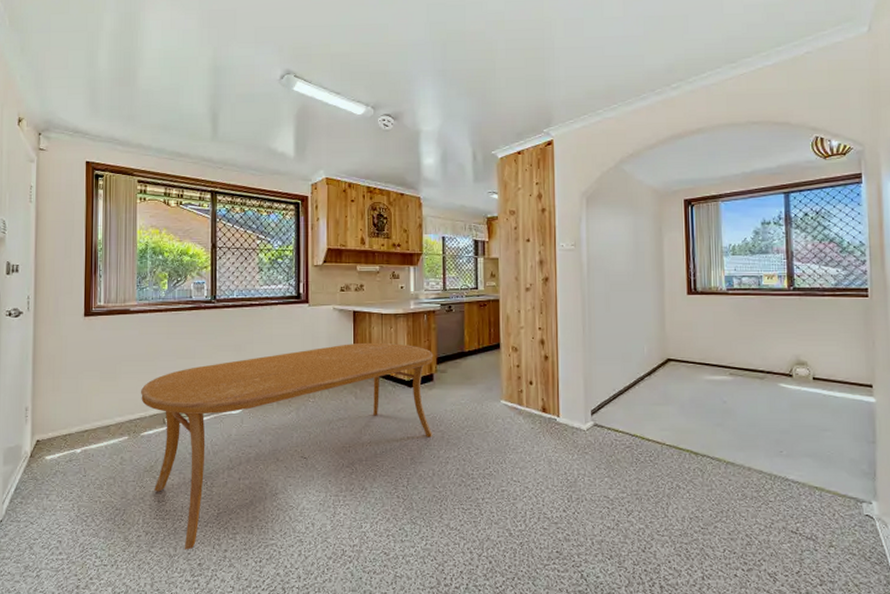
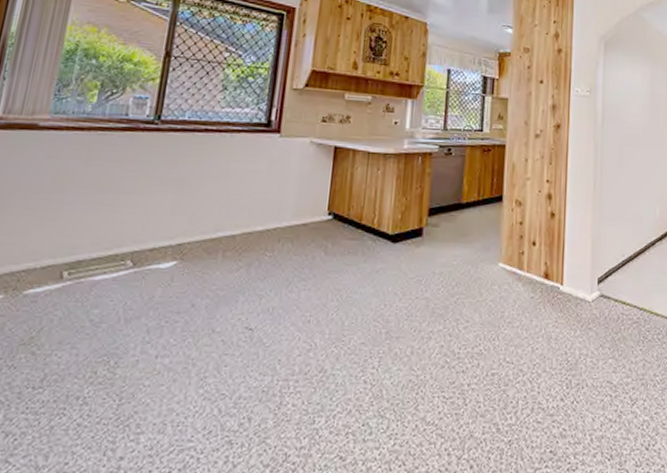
dining table: present [141,342,434,550] -> none [29,185,426,459]

